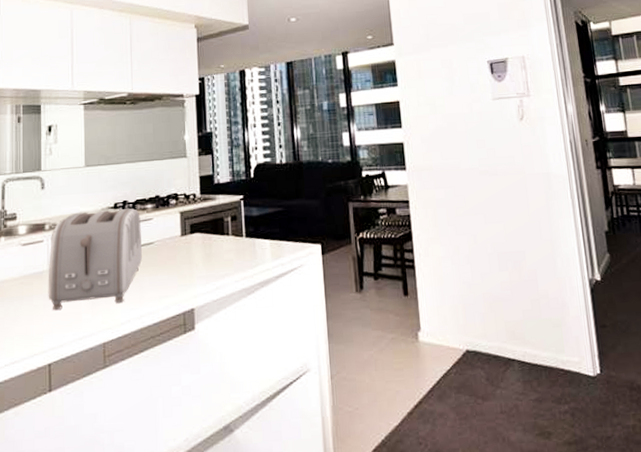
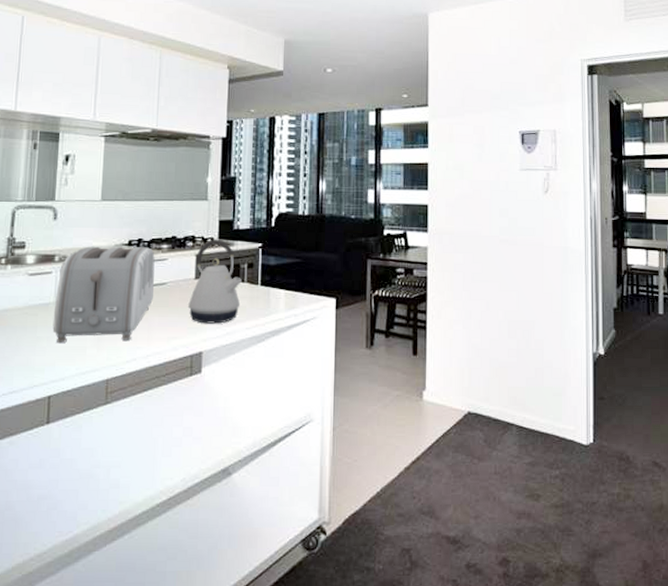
kettle: none [176,194,228,280] -> present [188,239,242,324]

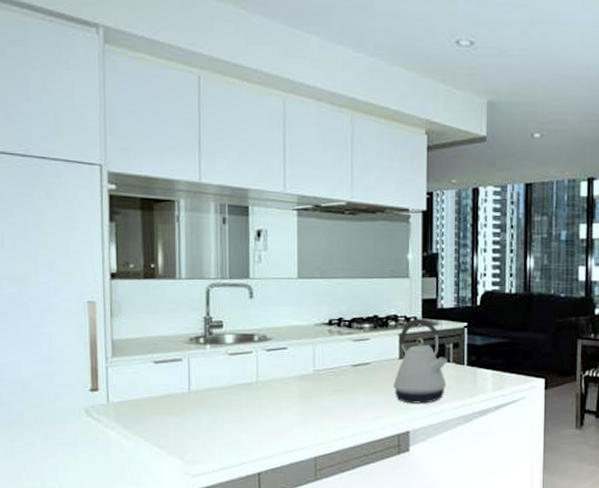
toaster: present [52,246,155,343] -> none [257,325,357,421]

